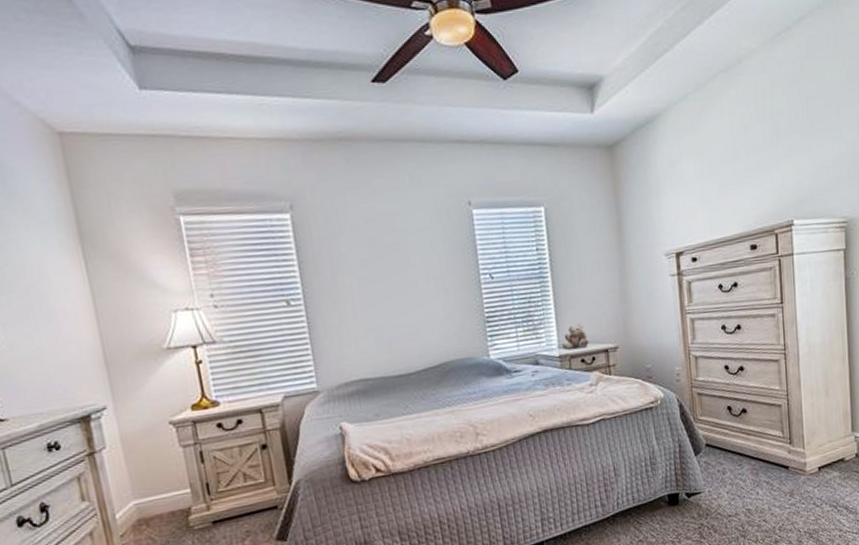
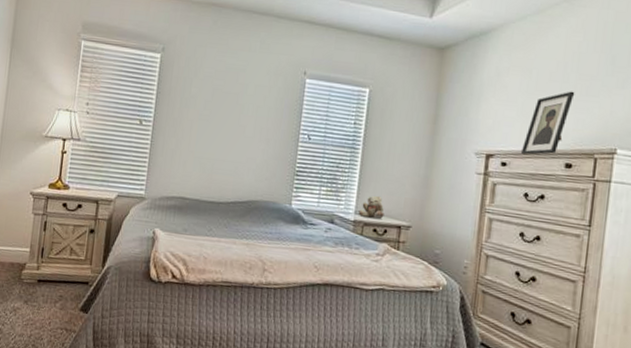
picture frame: none [707,168,748,246] -> present [520,91,575,155]

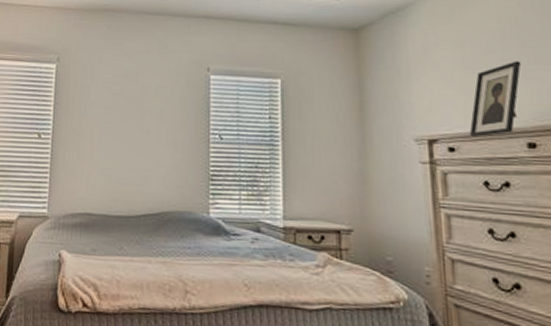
teddy bear: present [358,195,385,220] -> none [287,196,318,225]

